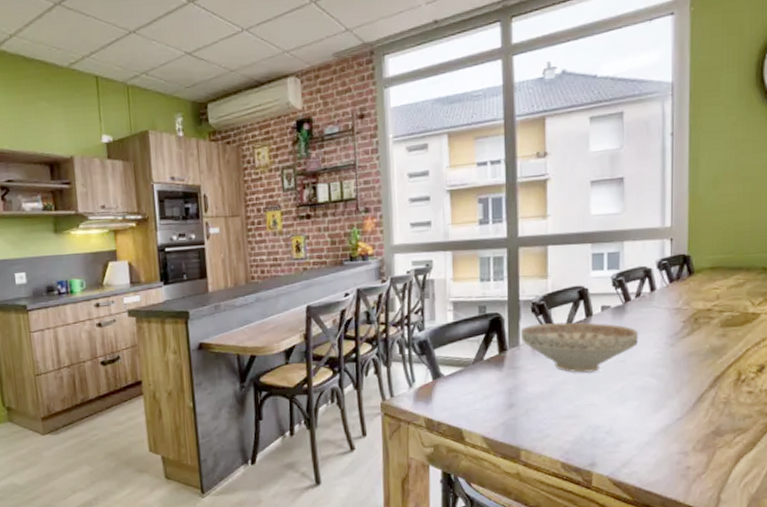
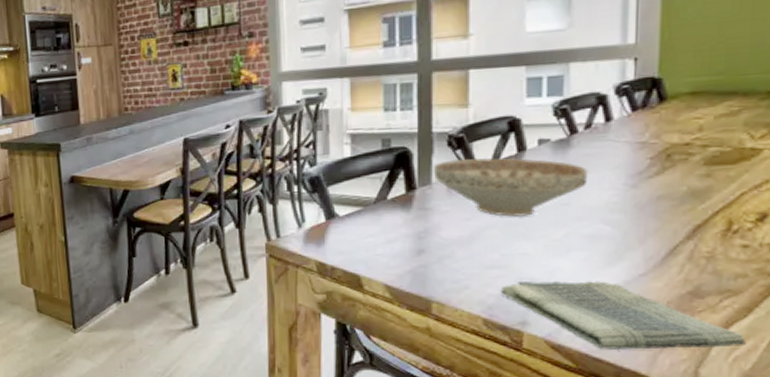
dish towel: none [575,425,752,483] -> present [501,281,746,350]

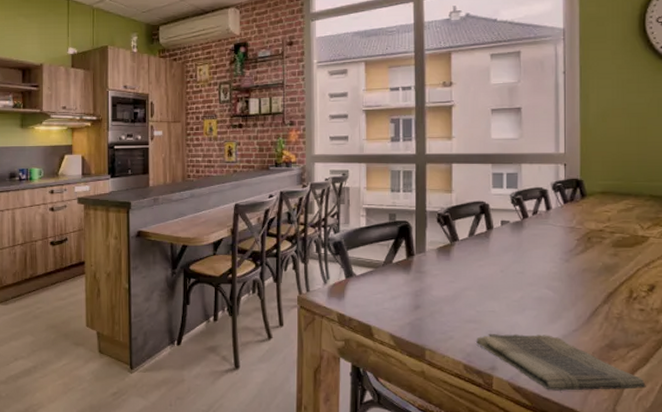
decorative bowl: present [433,157,589,217] -> none [426,232,536,281]

